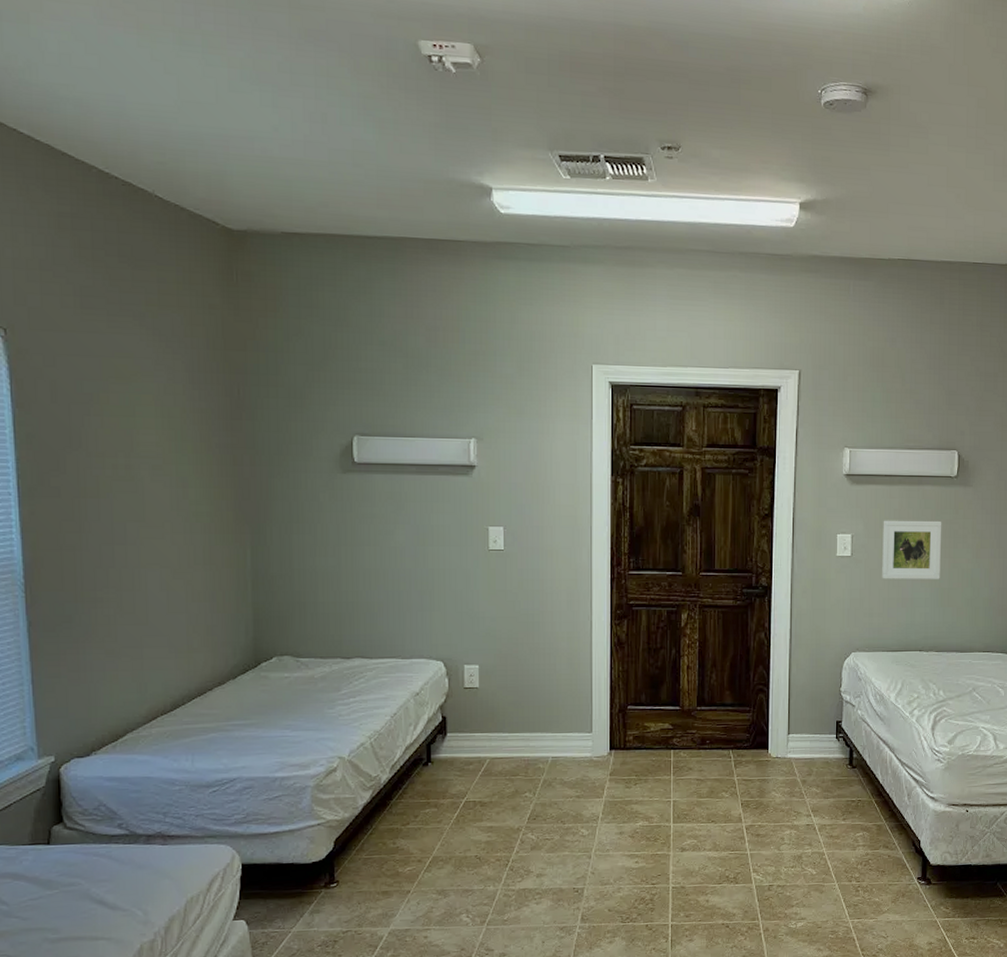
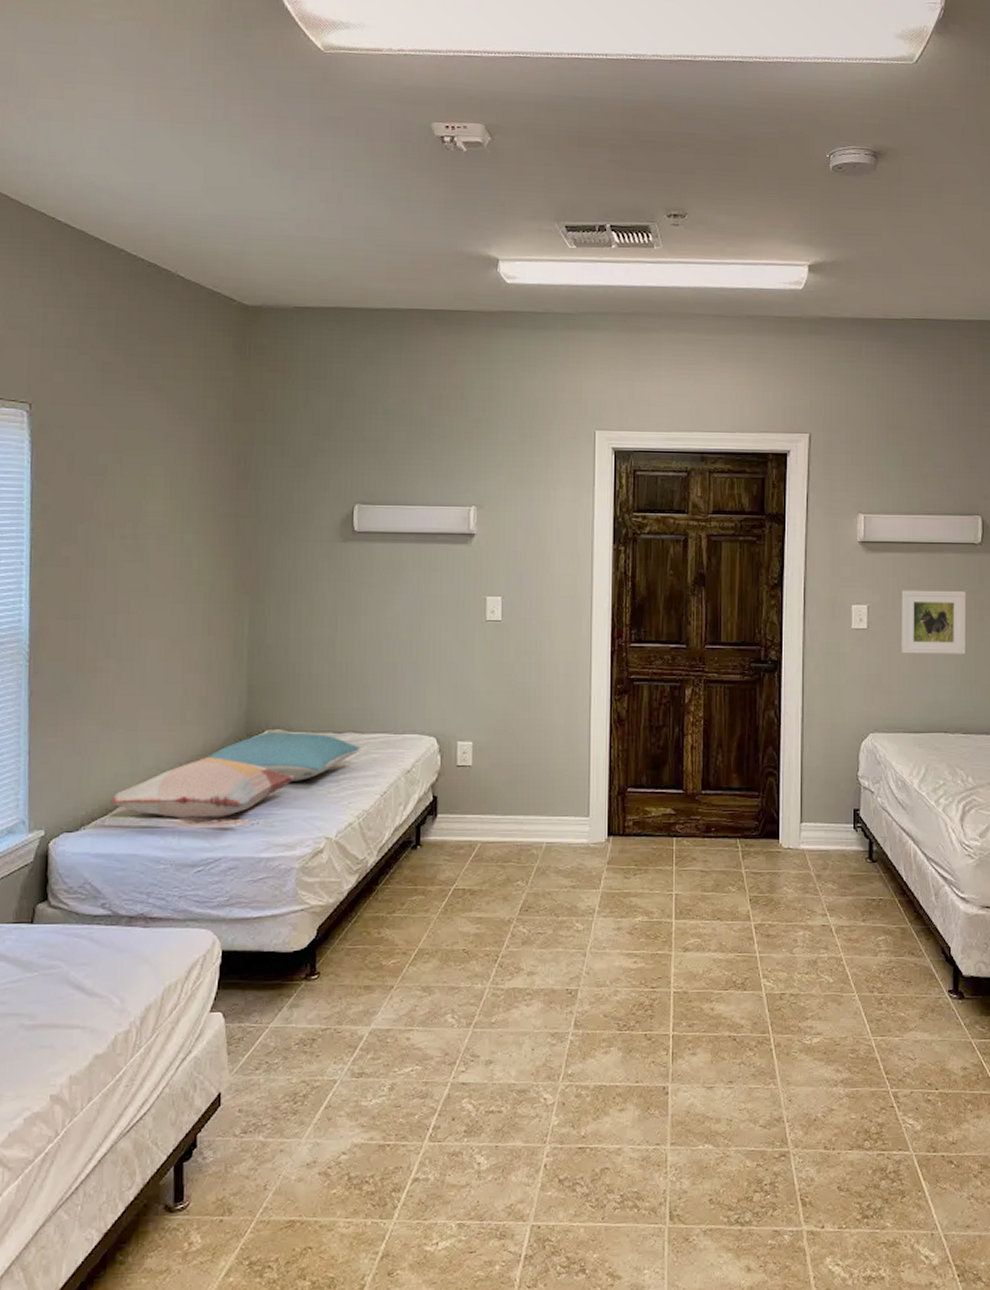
decorative pillow: none [119,683,306,745] -> present [109,757,296,822]
pillow: none [214,658,370,705] -> present [205,732,361,781]

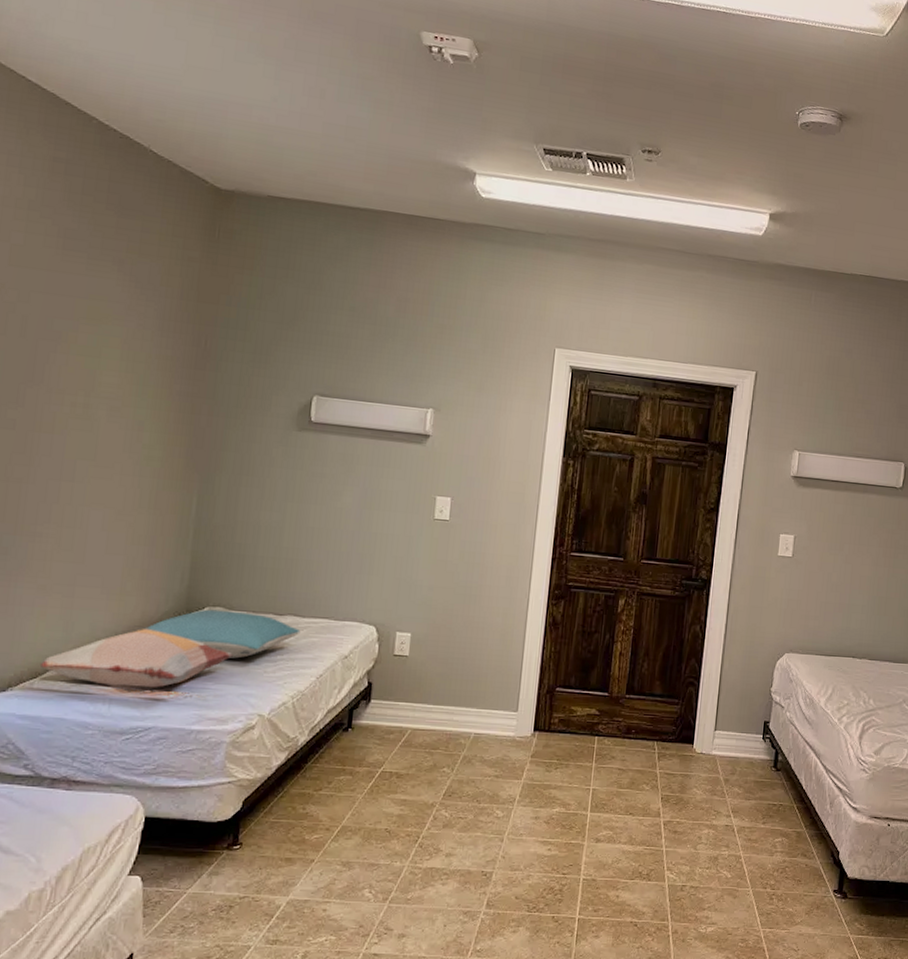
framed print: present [901,590,967,654] -> none [821,524,885,588]

